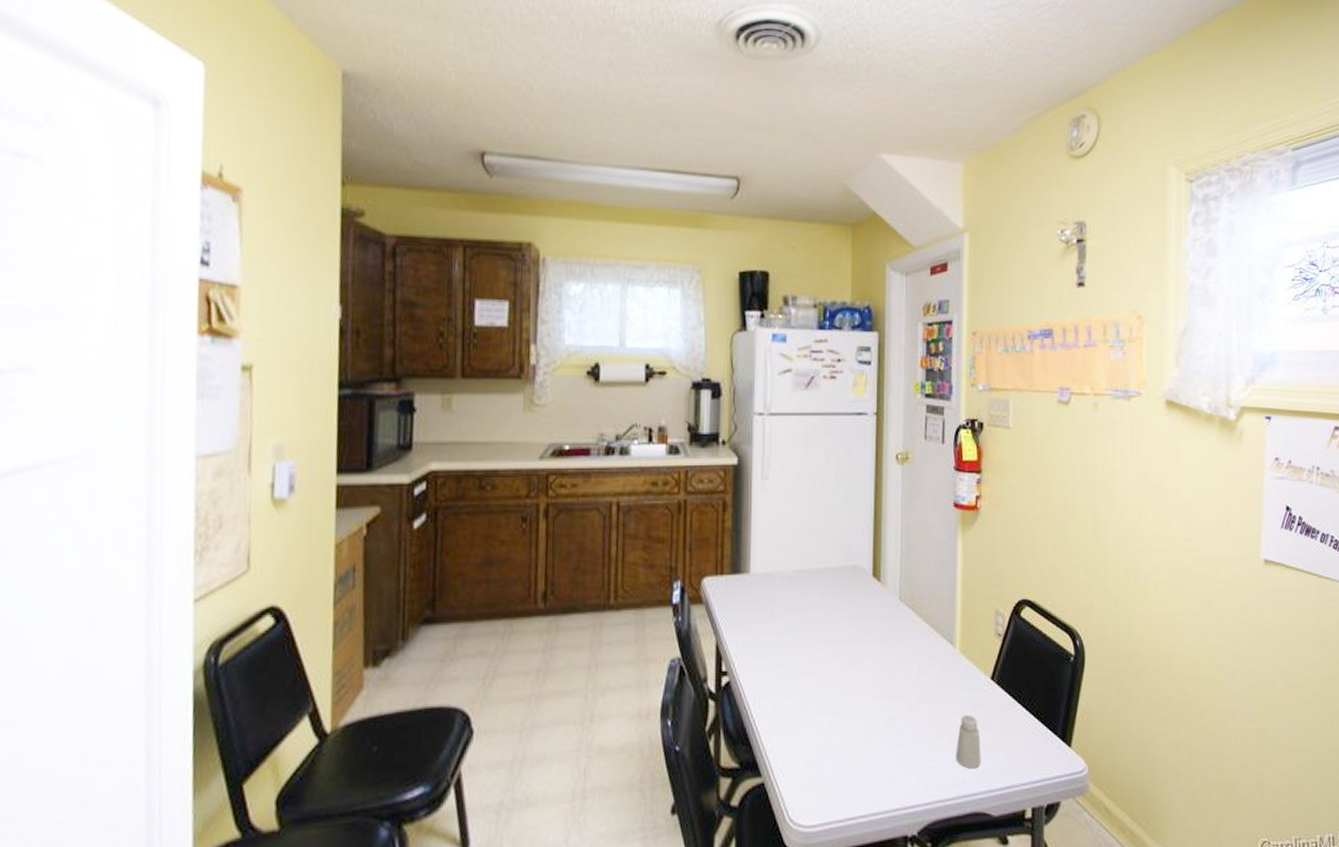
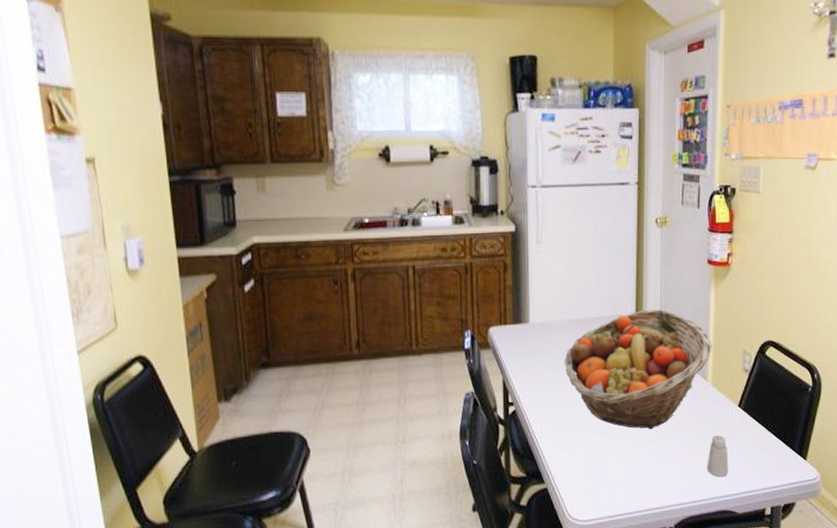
fruit basket: none [789,560,961,708] -> present [564,310,713,430]

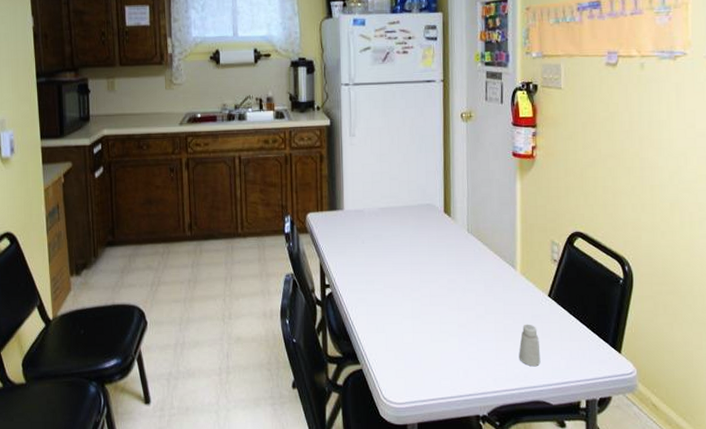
fruit basket: present [564,310,713,430] -> none [377,199,521,316]

